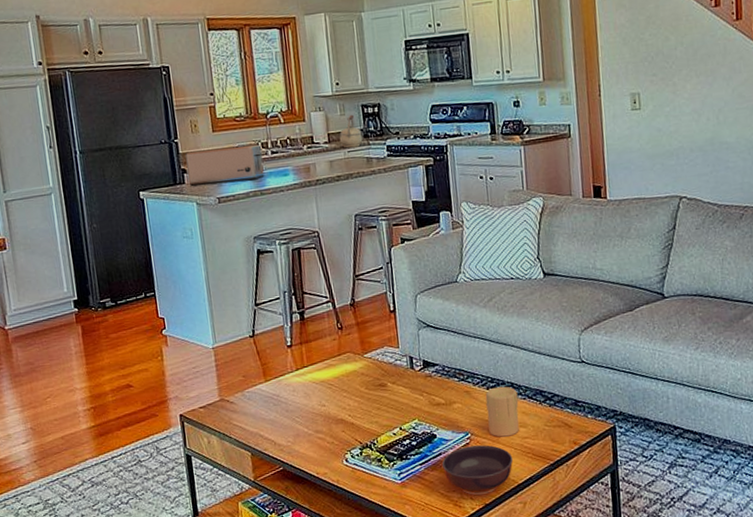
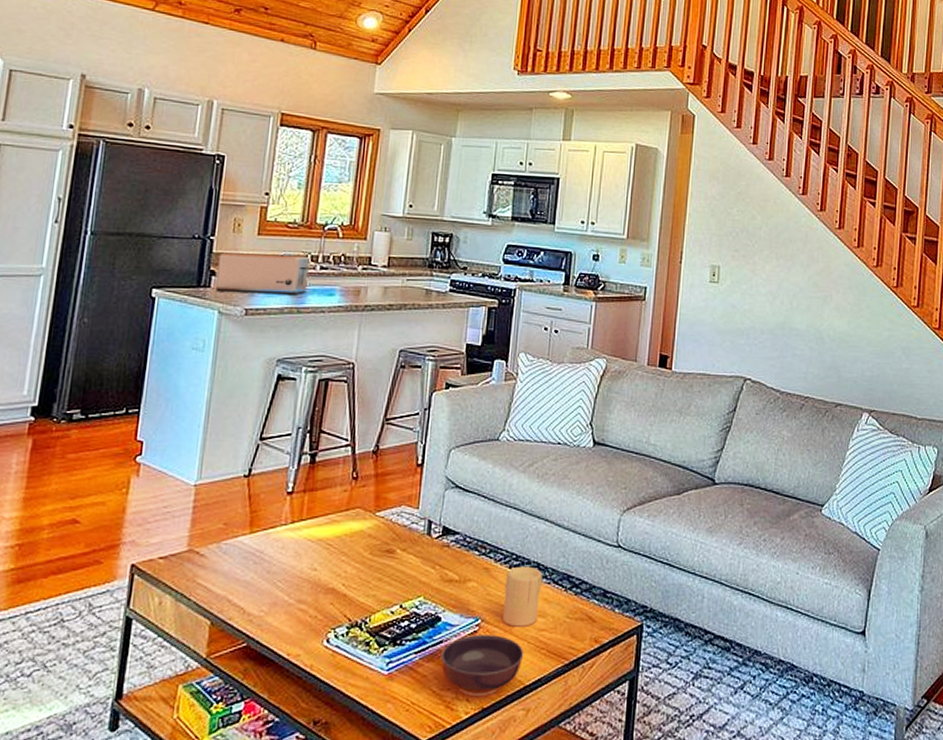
kettle: present [339,114,363,148] -> none [399,240,427,277]

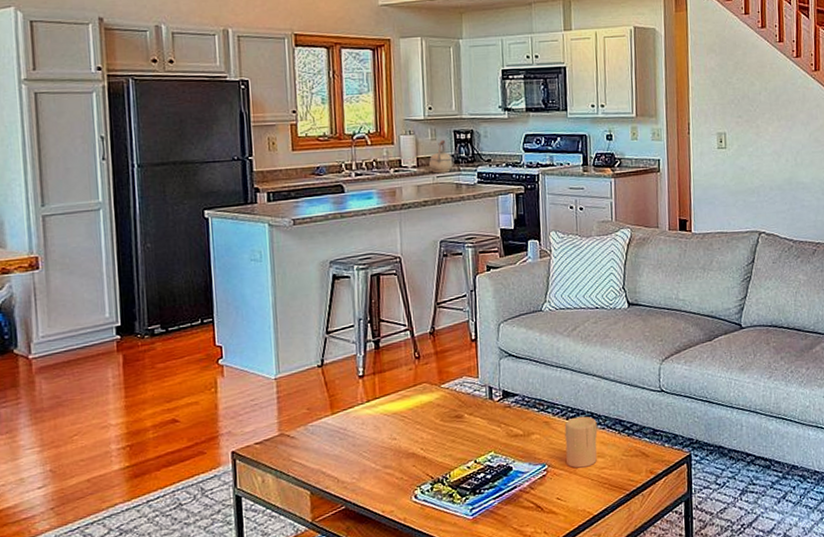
toaster: present [215,252,310,297] -> none [260,165,346,207]
kettle: none [399,240,427,277] -> present [428,139,453,173]
bowl: present [441,635,524,697] -> none [517,476,590,529]

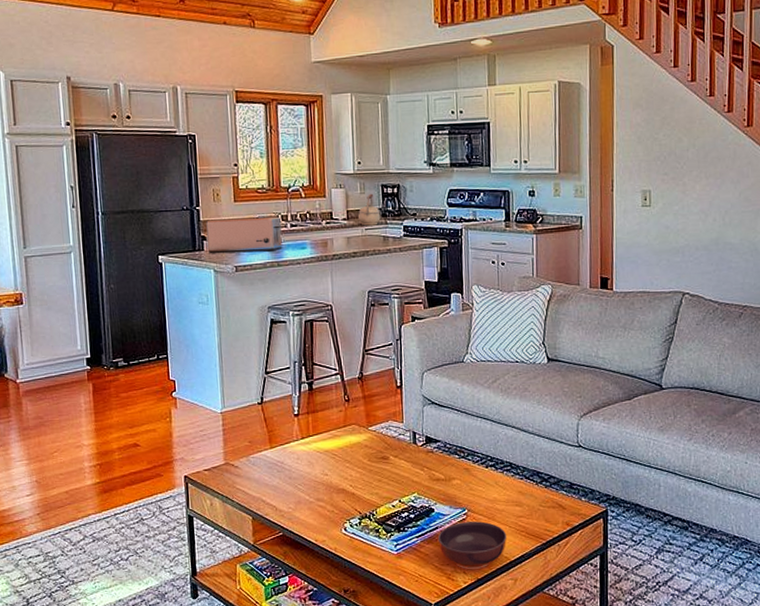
toaster: none [260,165,346,207] -> present [206,216,282,254]
bowl: none [517,476,590,529] -> present [438,521,507,570]
candle: present [564,416,598,468] -> none [484,465,516,515]

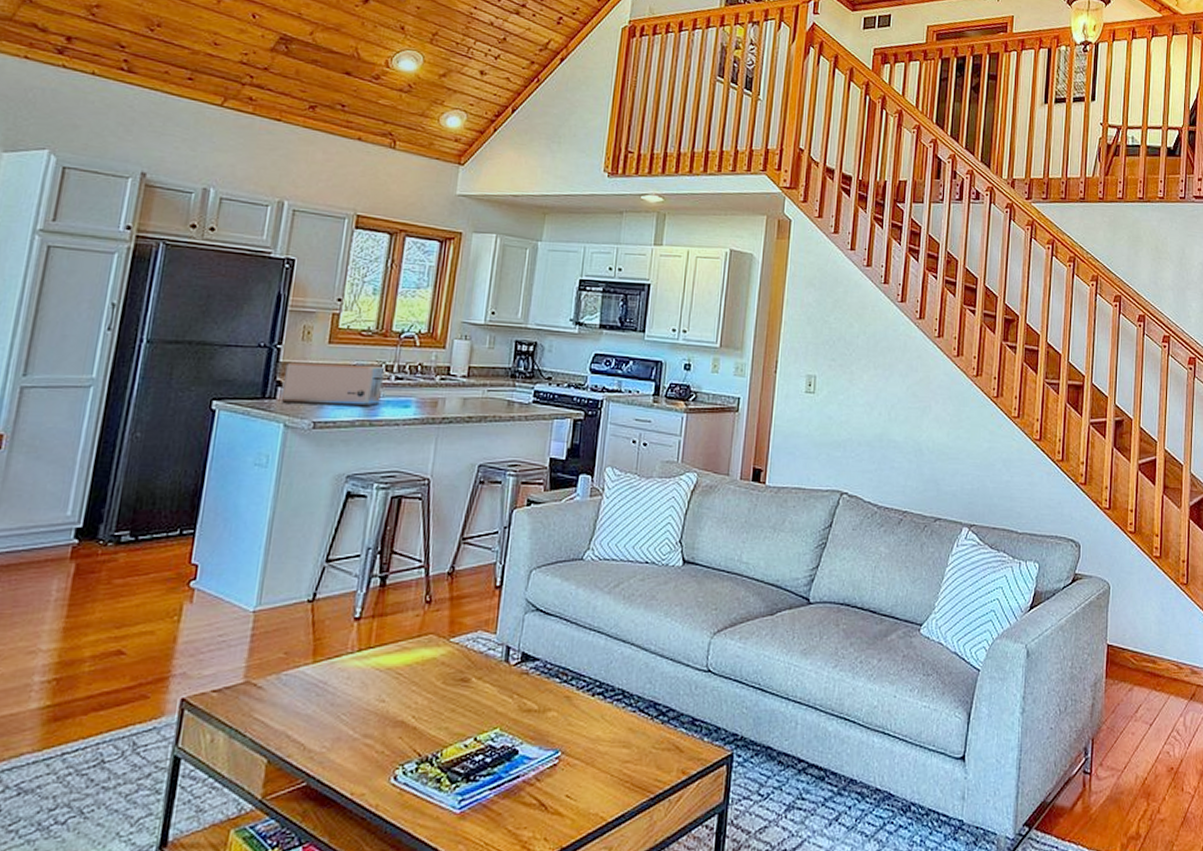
kettle: present [357,193,381,226] -> none [480,349,509,387]
bowl: present [438,521,507,570] -> none [517,768,607,836]

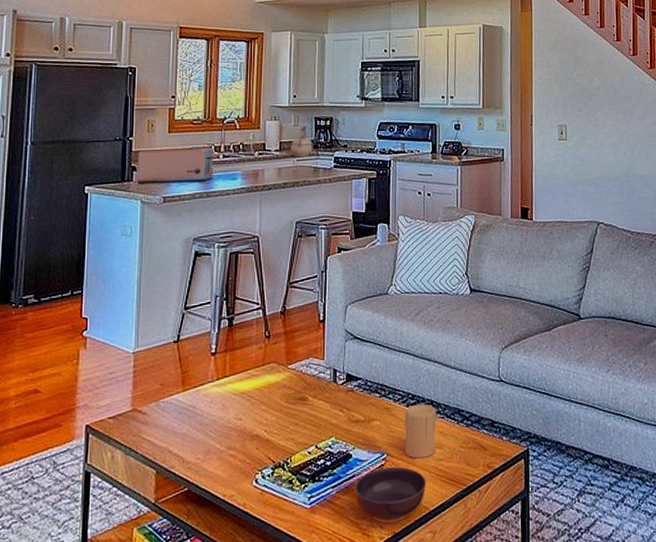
kettle: none [480,349,509,387] -> present [290,125,313,157]
bowl: none [517,768,607,836] -> present [355,467,427,524]
candle: none [584,693,628,759] -> present [404,403,437,459]

